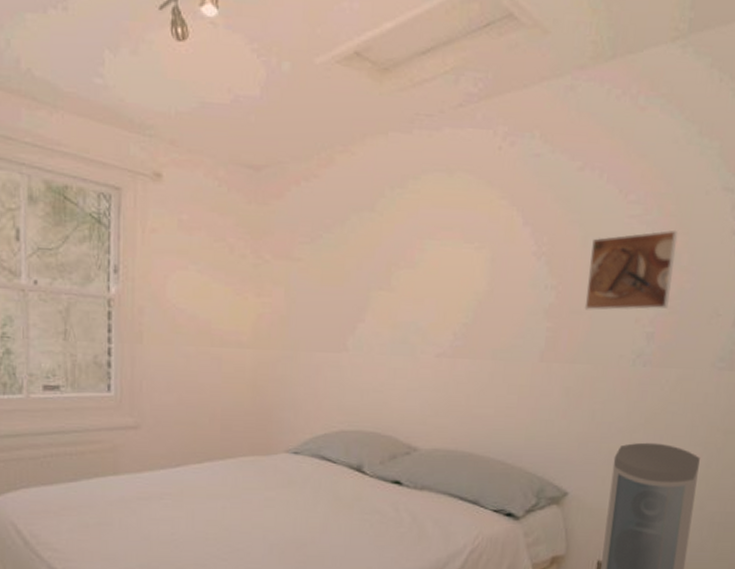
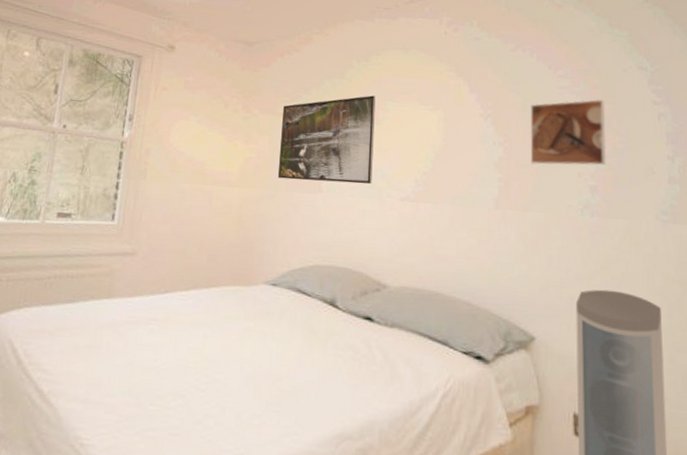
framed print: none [296,232,412,340] -> present [277,95,376,185]

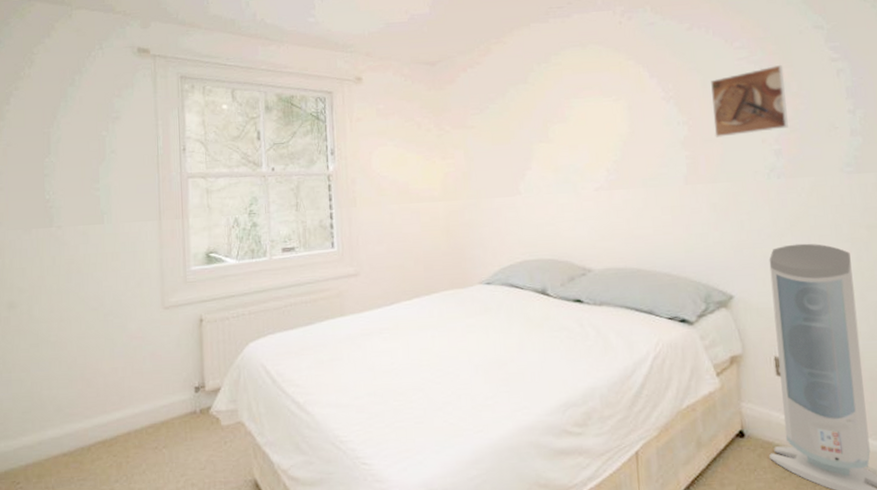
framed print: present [277,95,376,185] -> none [473,95,566,187]

